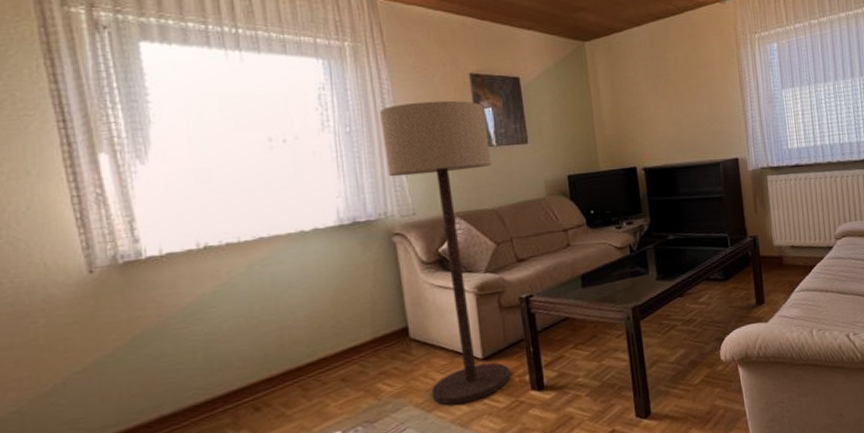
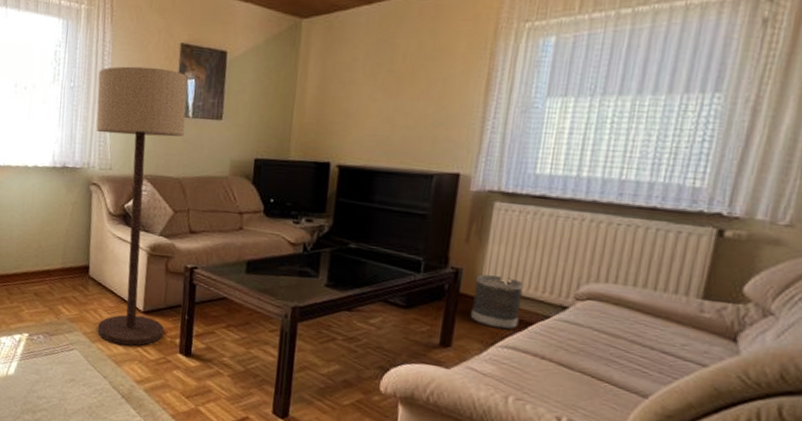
wastebasket: none [769,234,806,278] -> present [470,274,525,330]

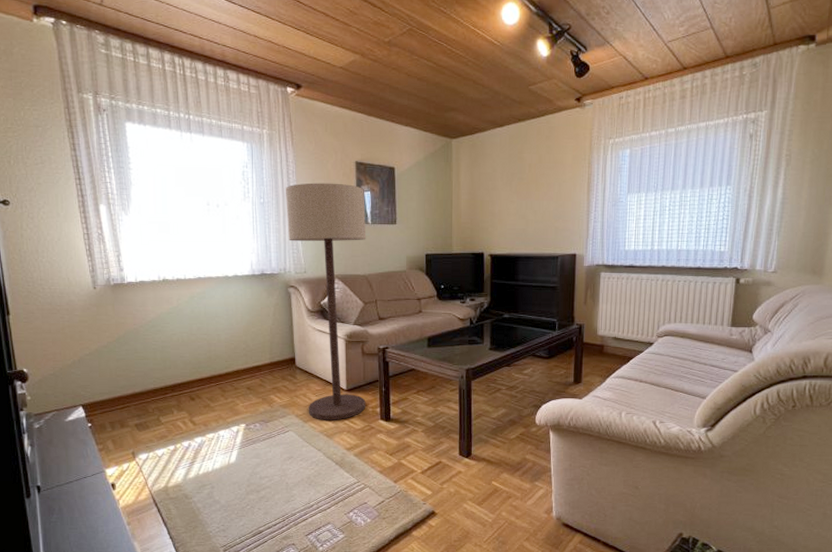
wastebasket: present [470,274,525,330] -> none [592,327,625,365]

